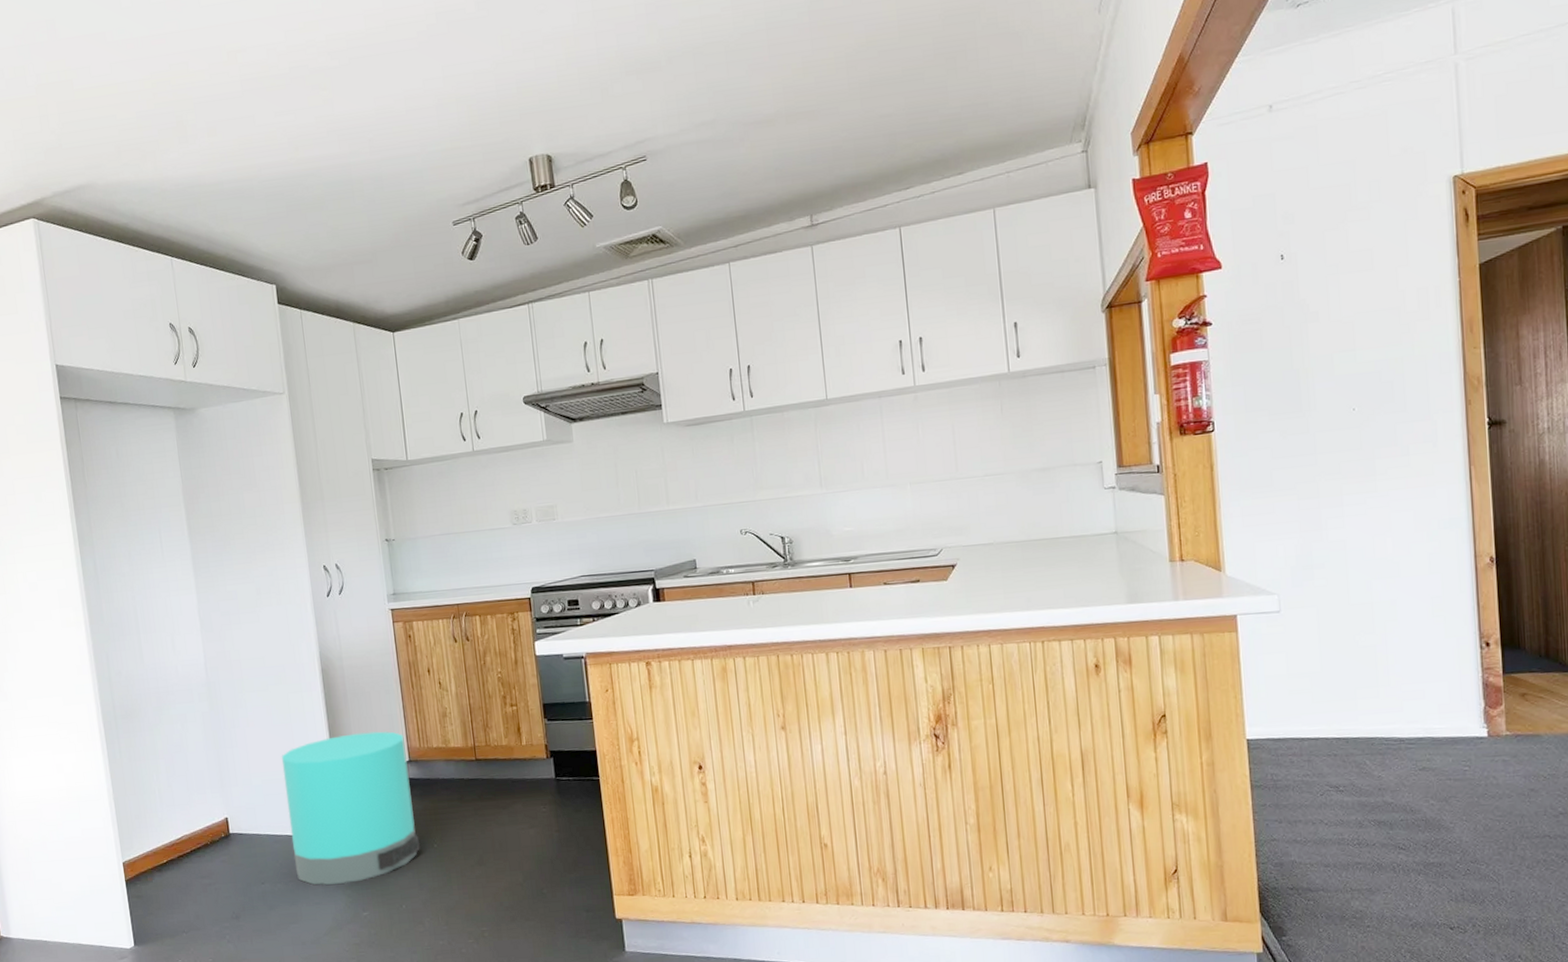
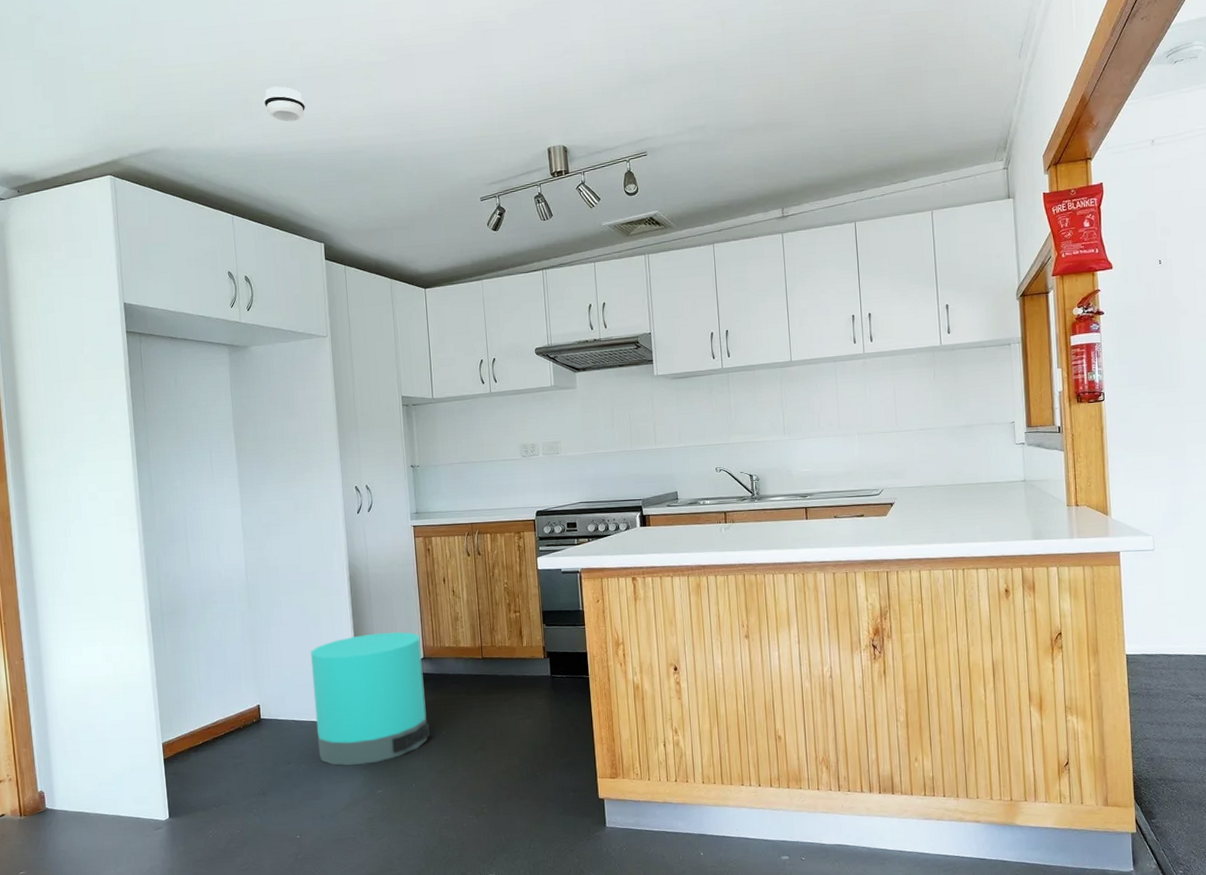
smoke detector: none [199,103,248,145] -> present [263,86,306,122]

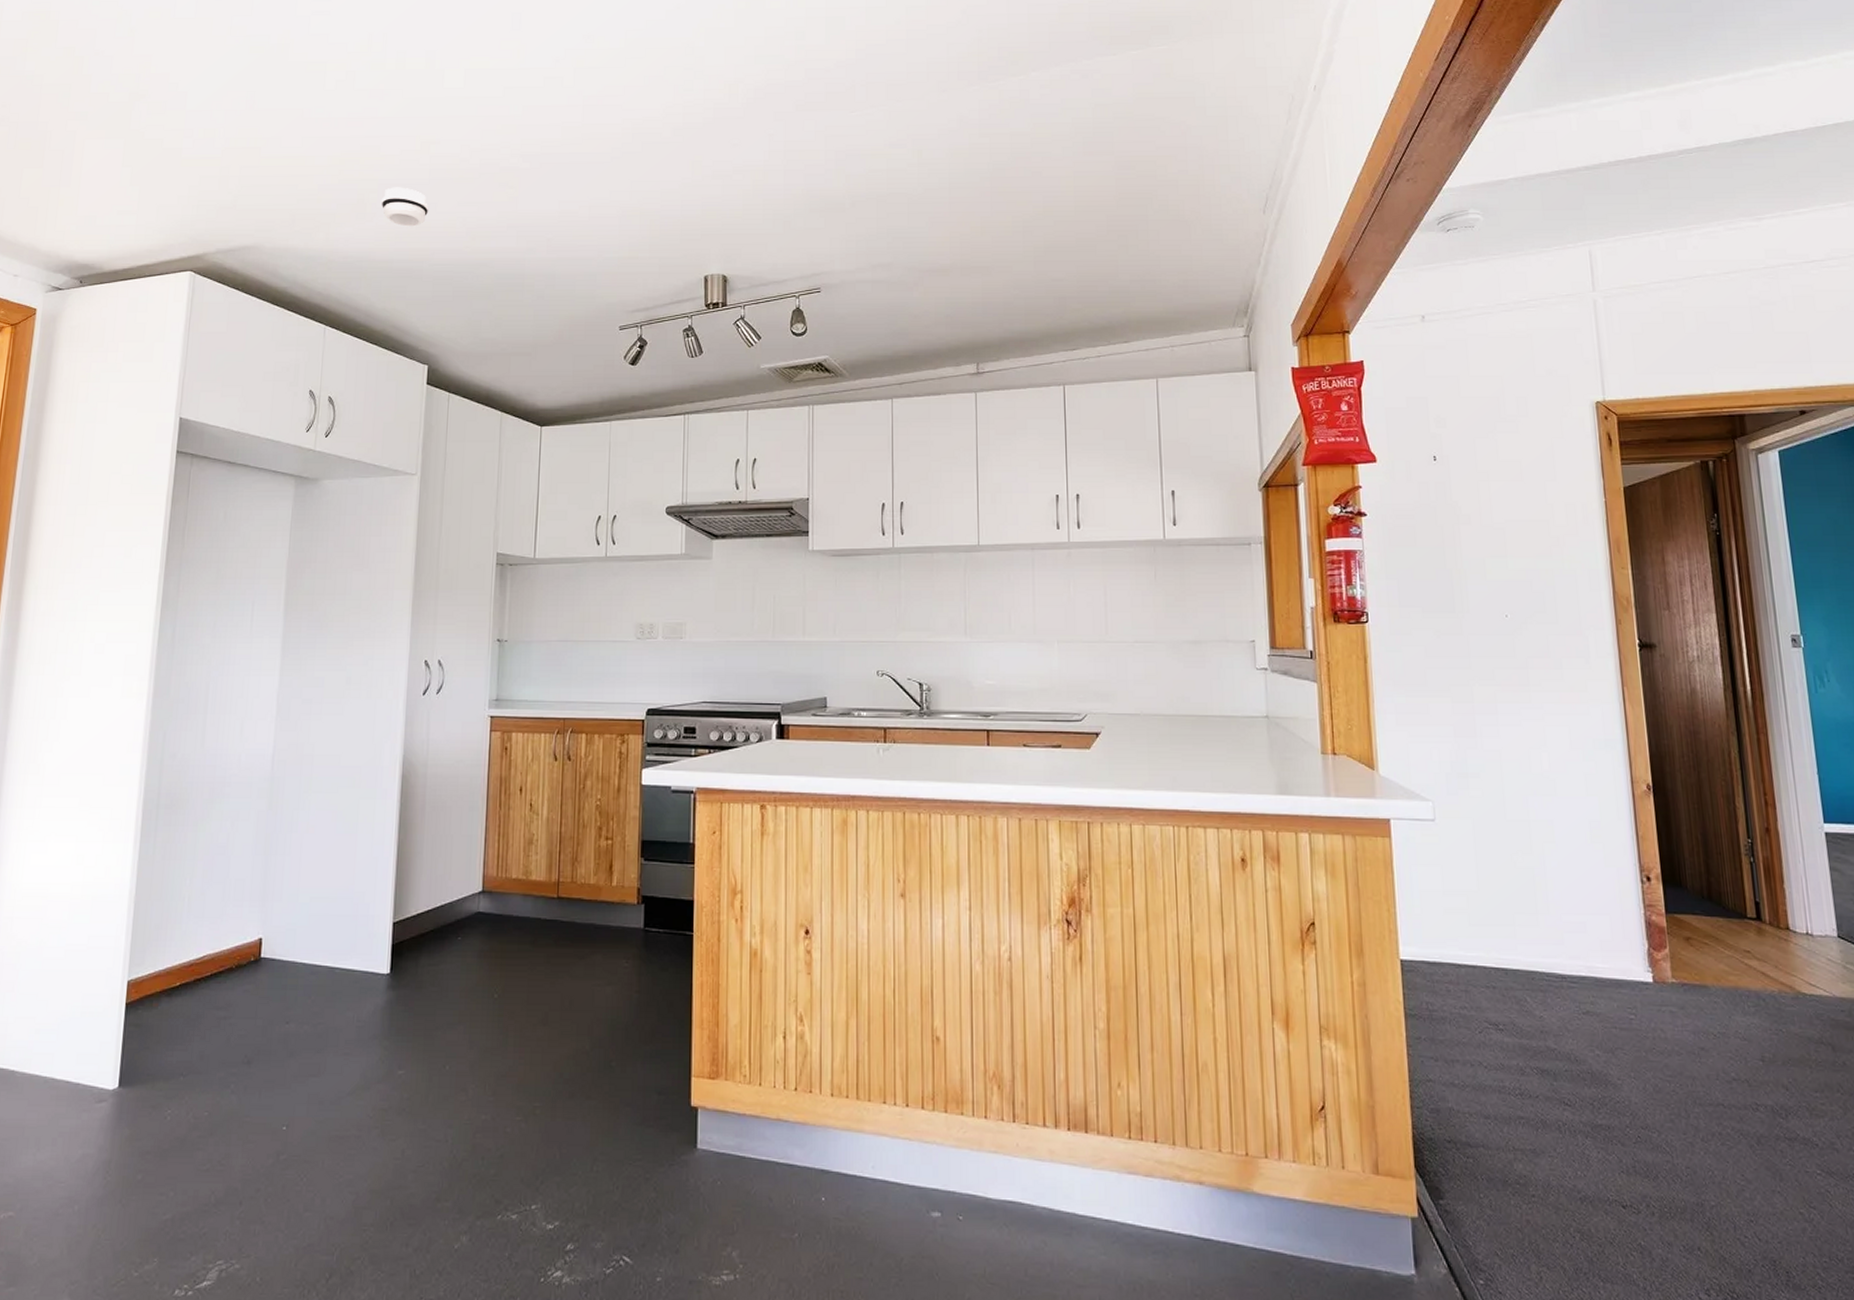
trash can: present [310,631,431,766] -> none [328,853,481,1033]

